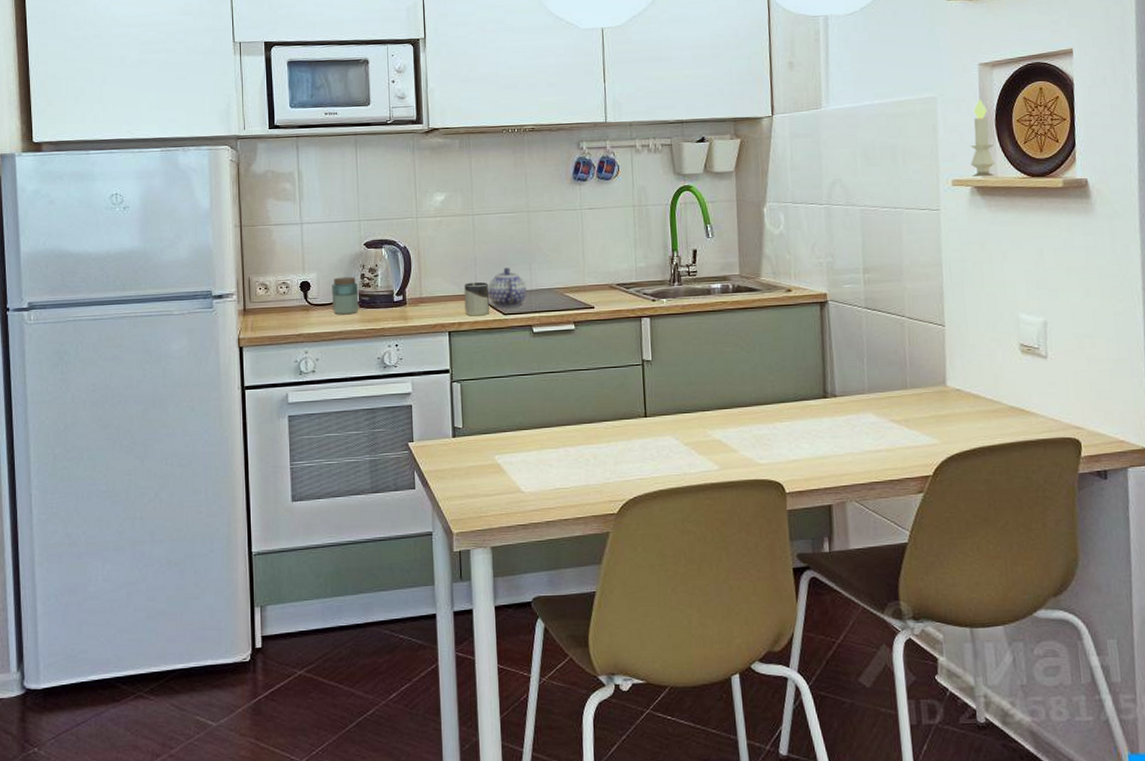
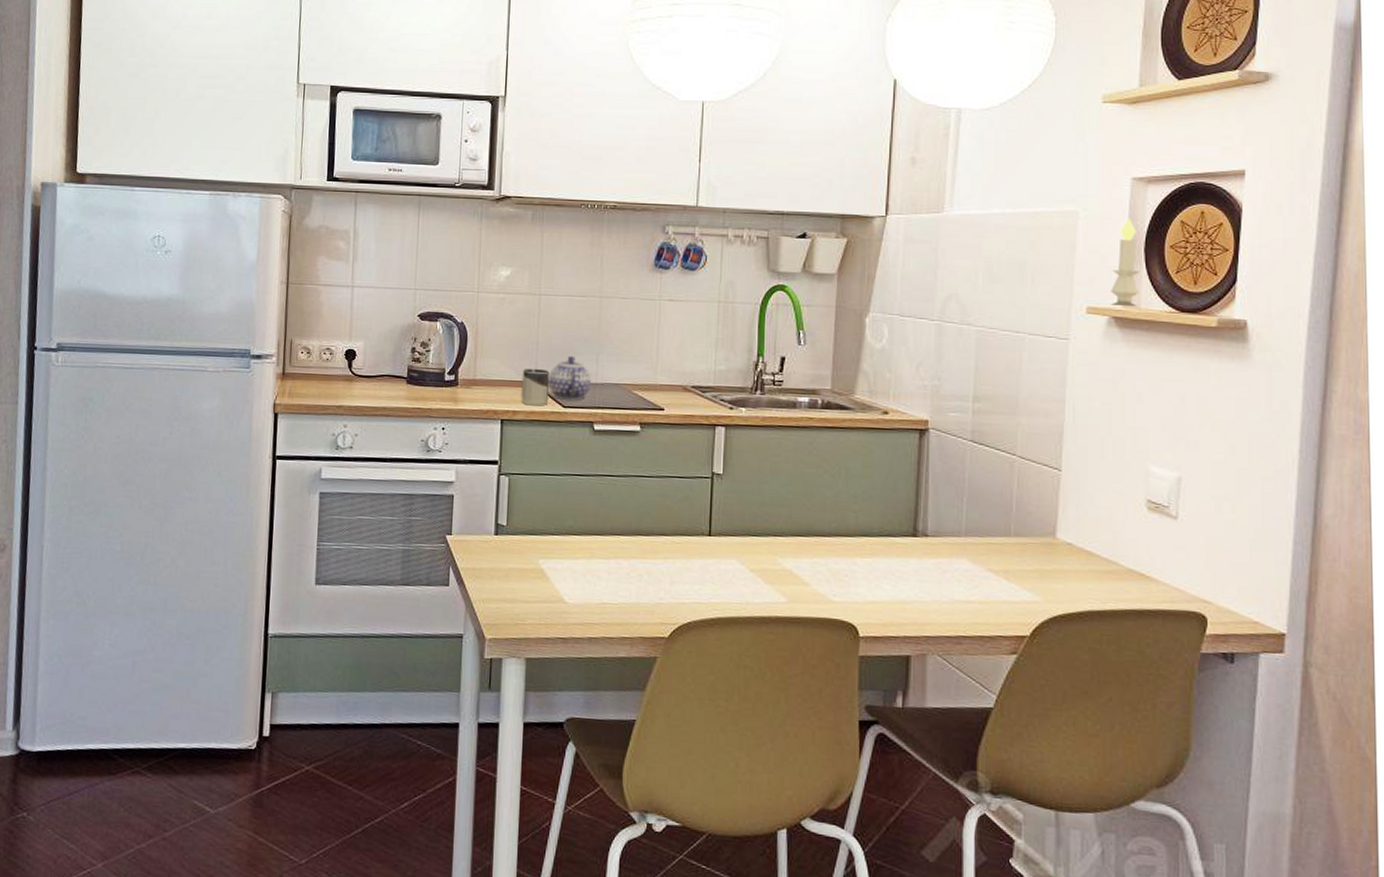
peanut butter: present [332,276,359,315] -> none [378,348,408,390]

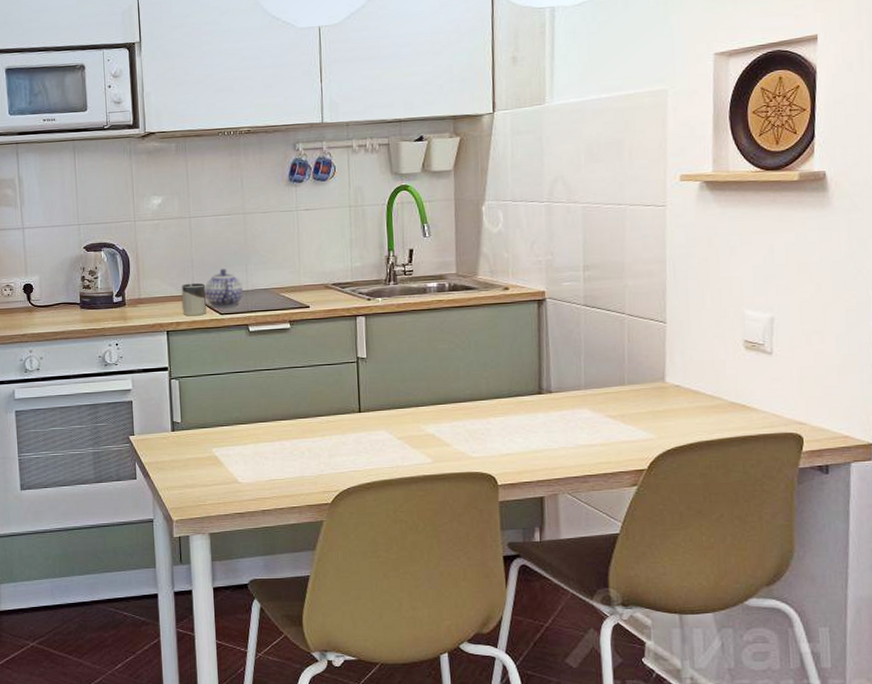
candle: present [1111,217,1139,308] -> none [701,89,727,172]

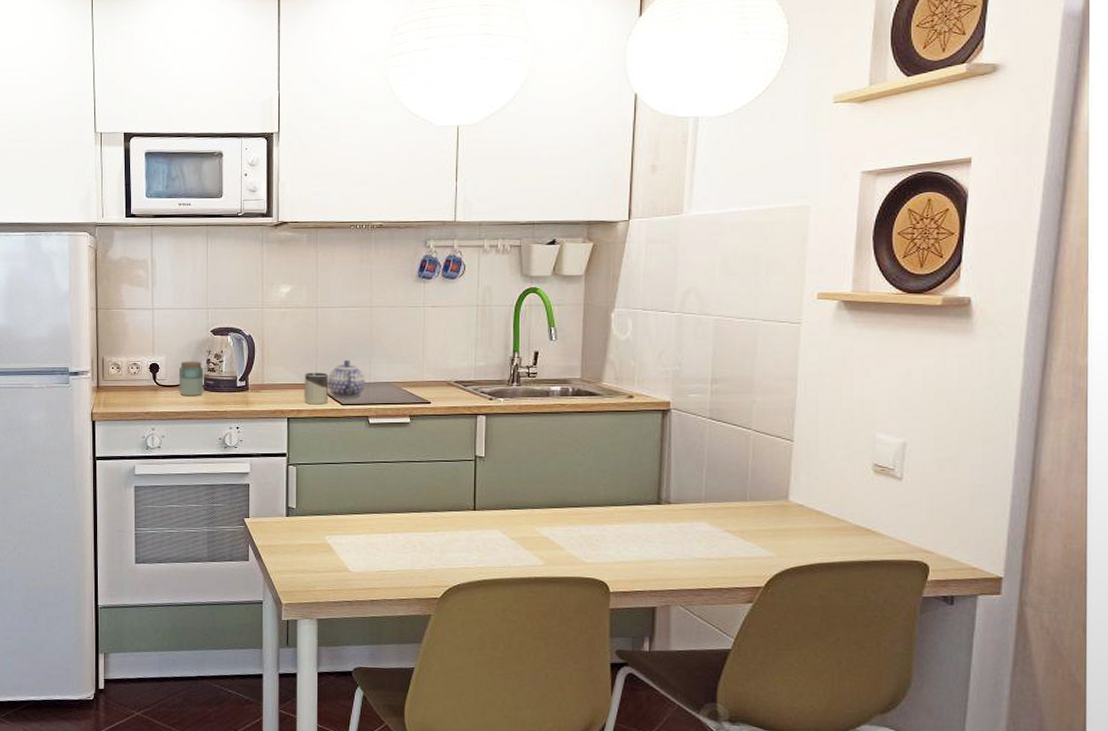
peanut butter: none [54,279,80,316] -> present [179,361,204,397]

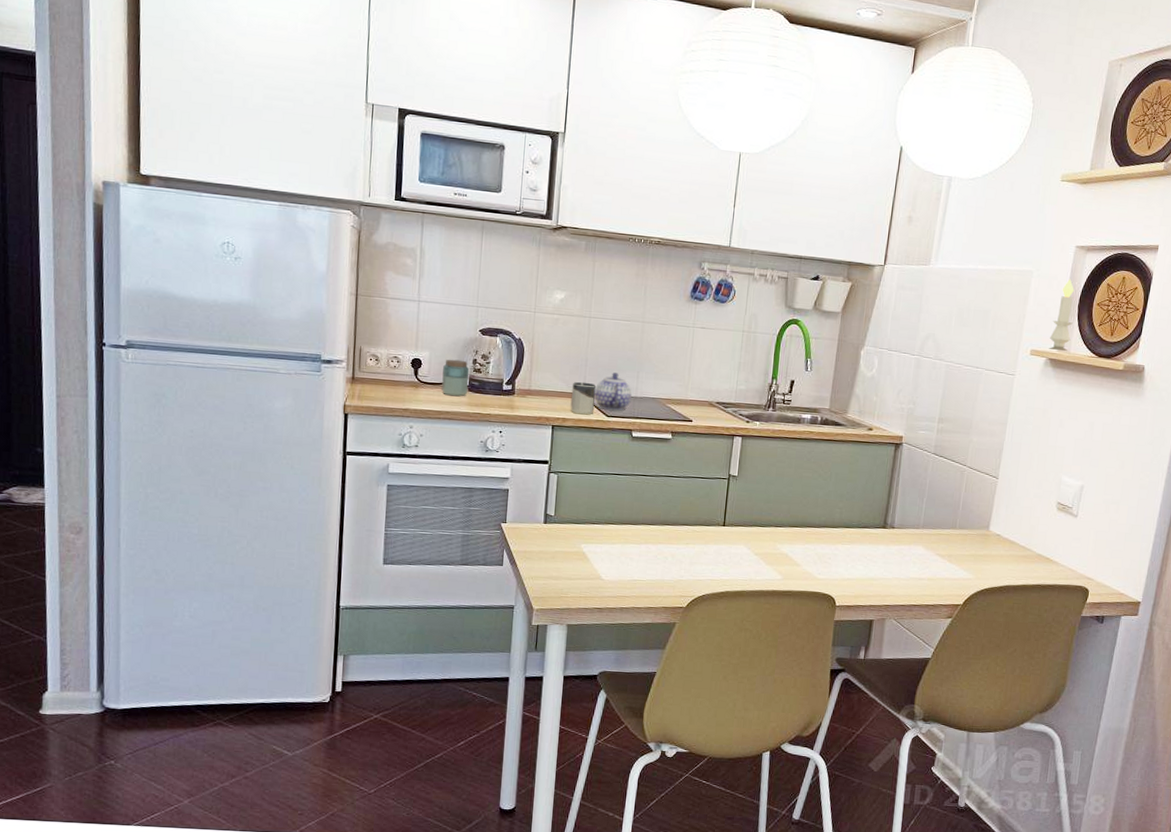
candle: none [841,208,868,291] -> present [1049,278,1074,352]

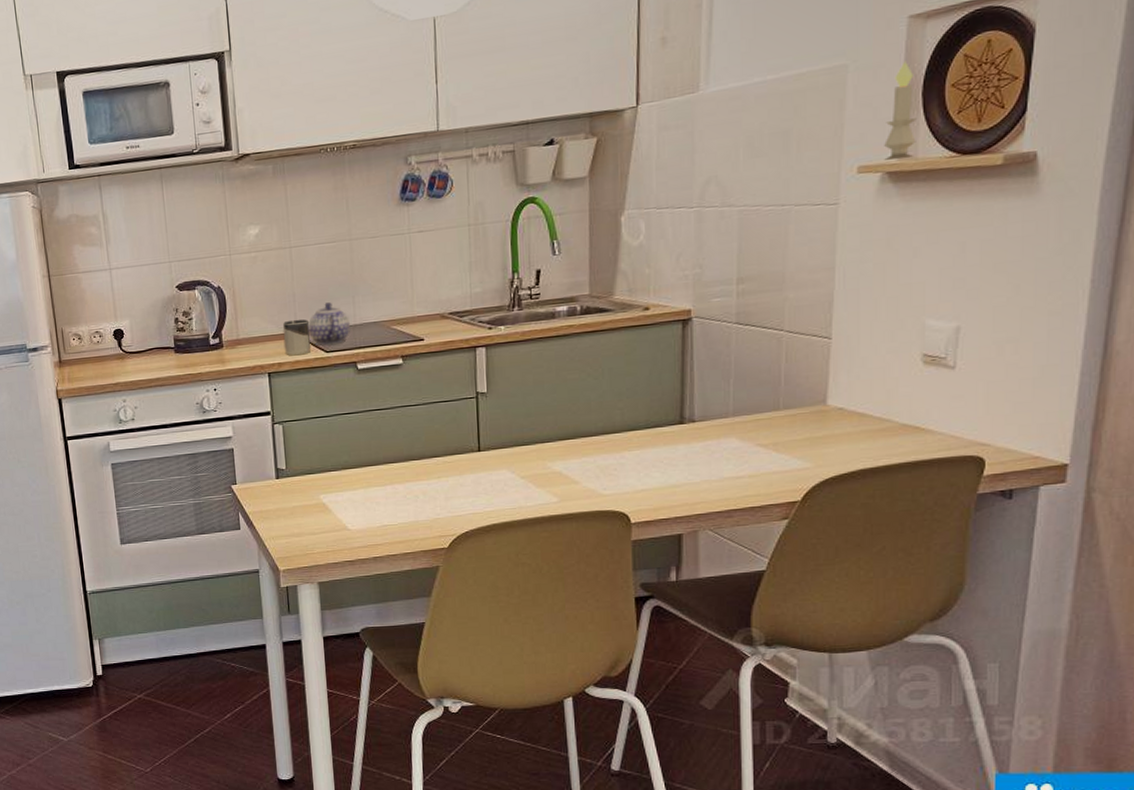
peanut butter: present [441,359,470,397] -> none [145,321,175,362]

